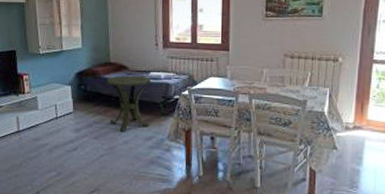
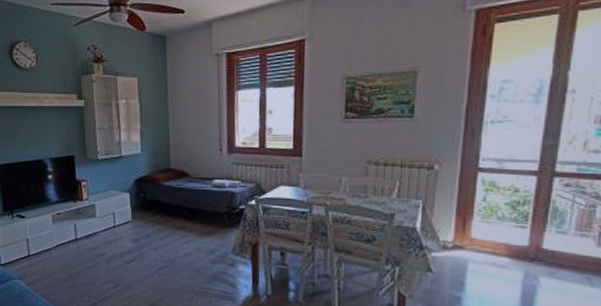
side table: present [106,75,152,131] -> none [166,182,215,243]

